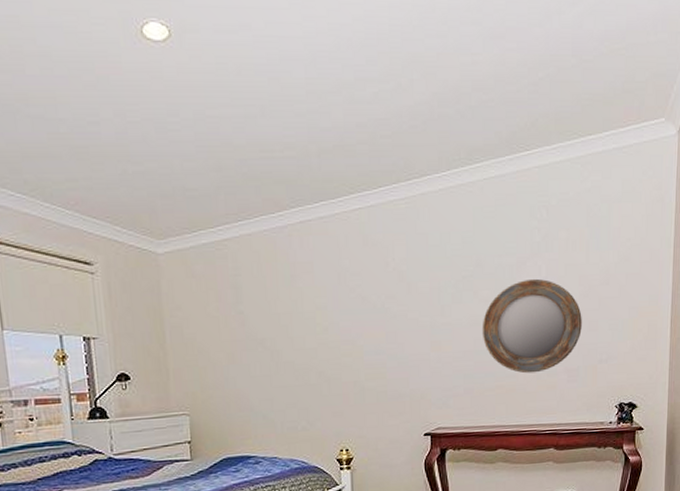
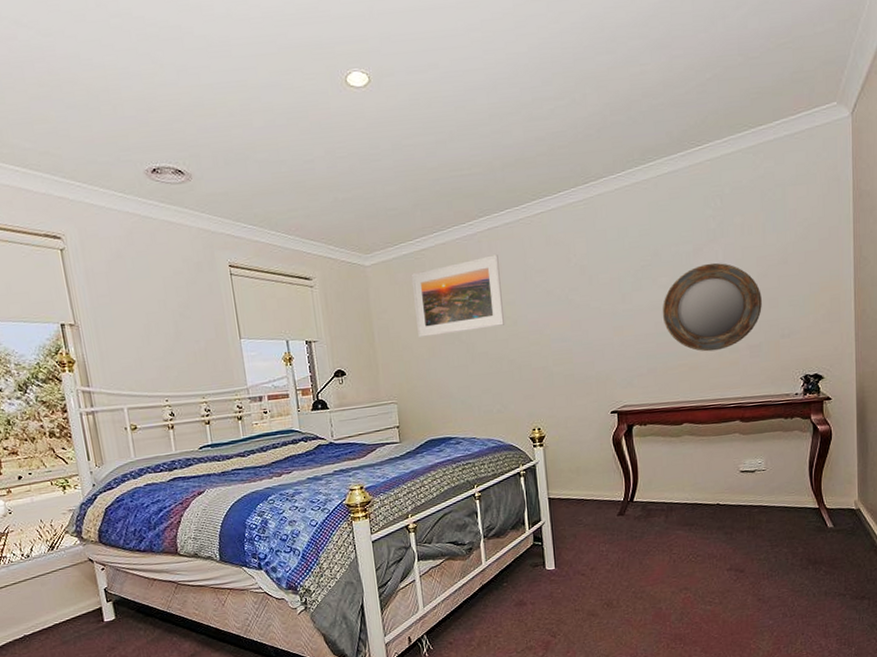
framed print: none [210,252,314,341] -> present [410,254,504,337]

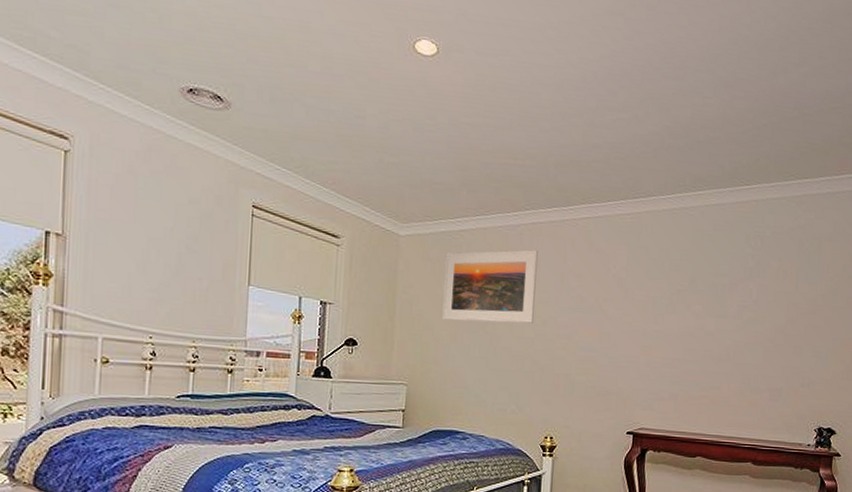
home mirror: present [662,263,762,352] -> none [691,300,788,388]

